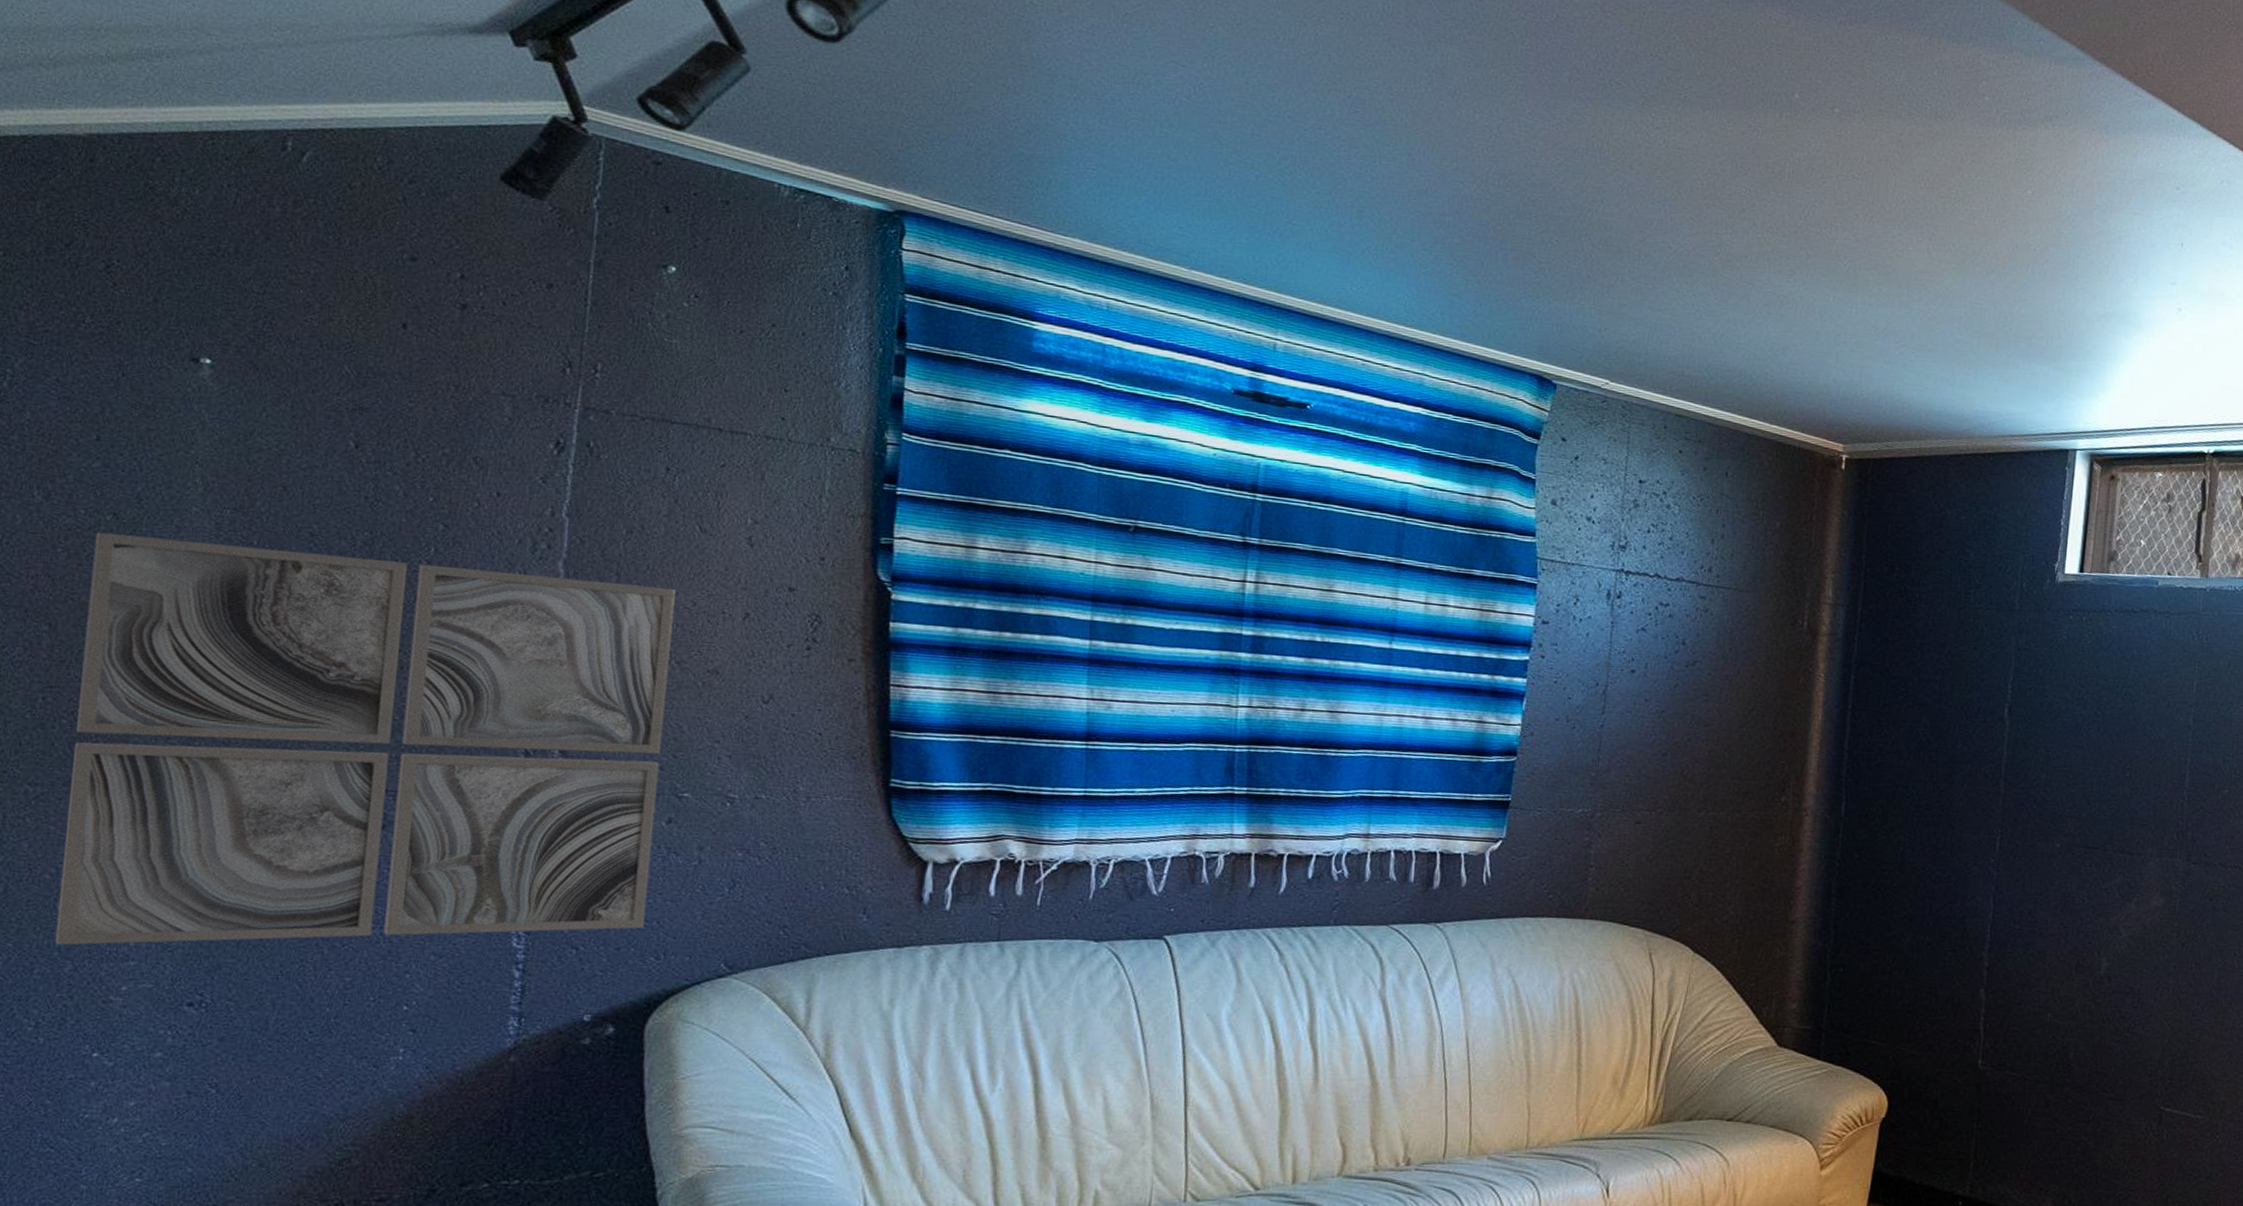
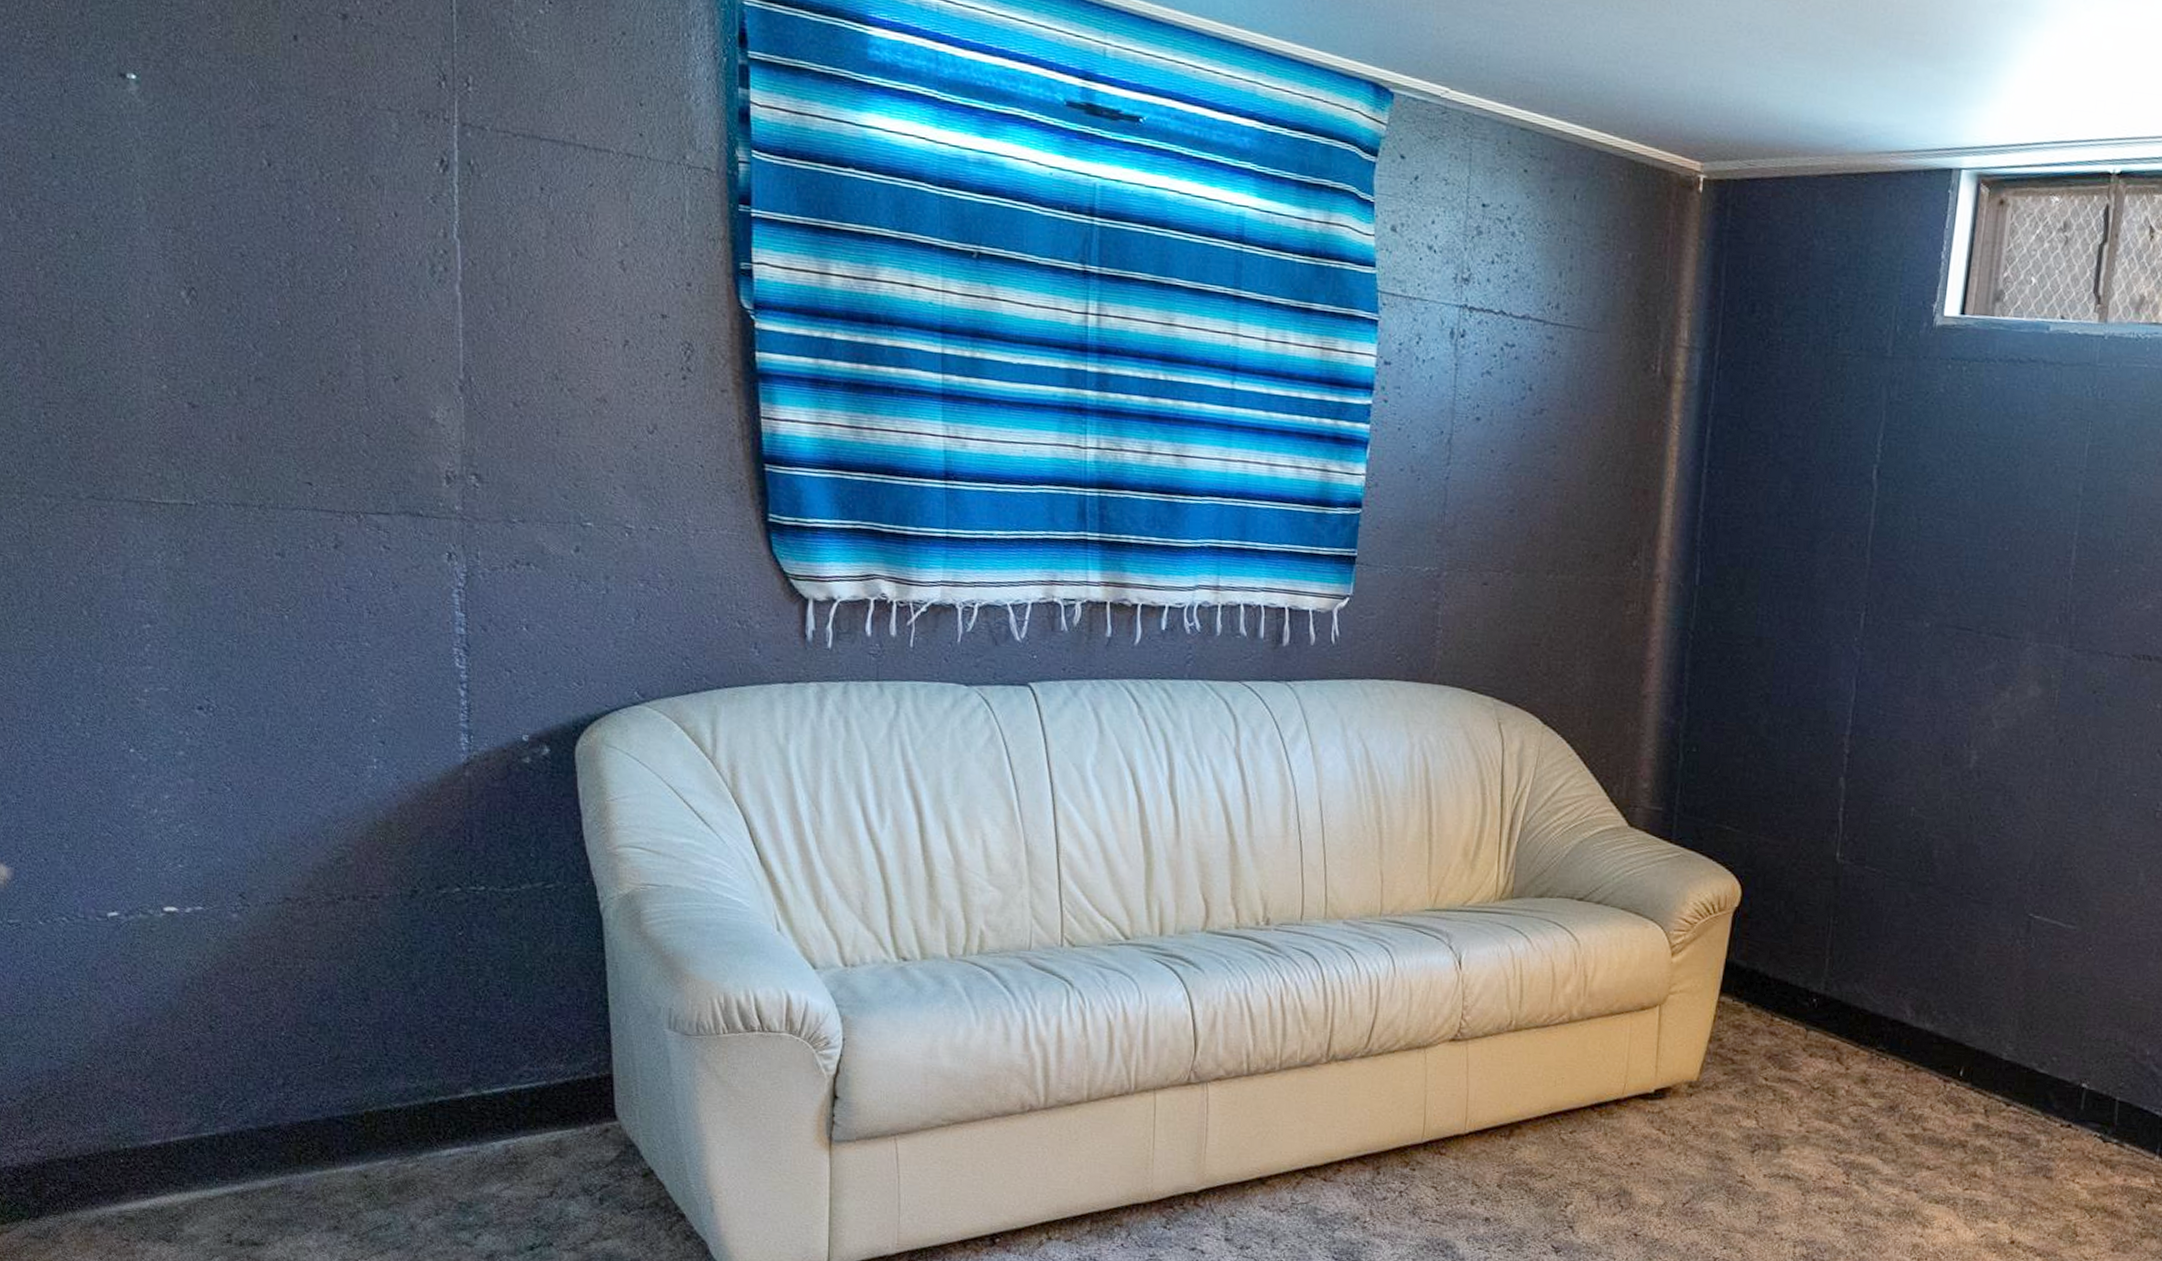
wall art: present [54,532,676,945] -> none [64,250,566,654]

